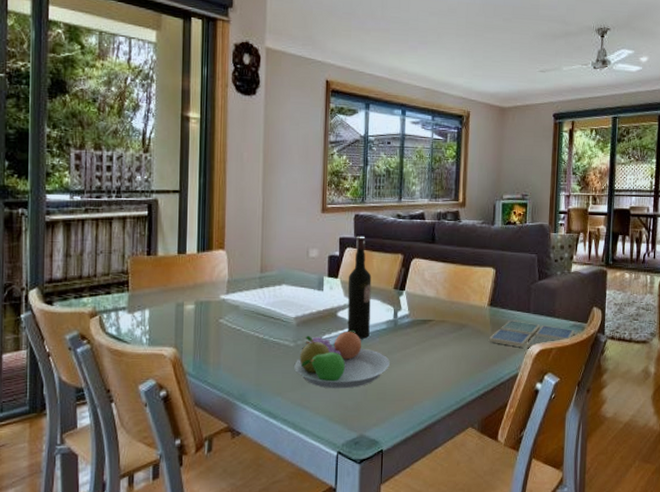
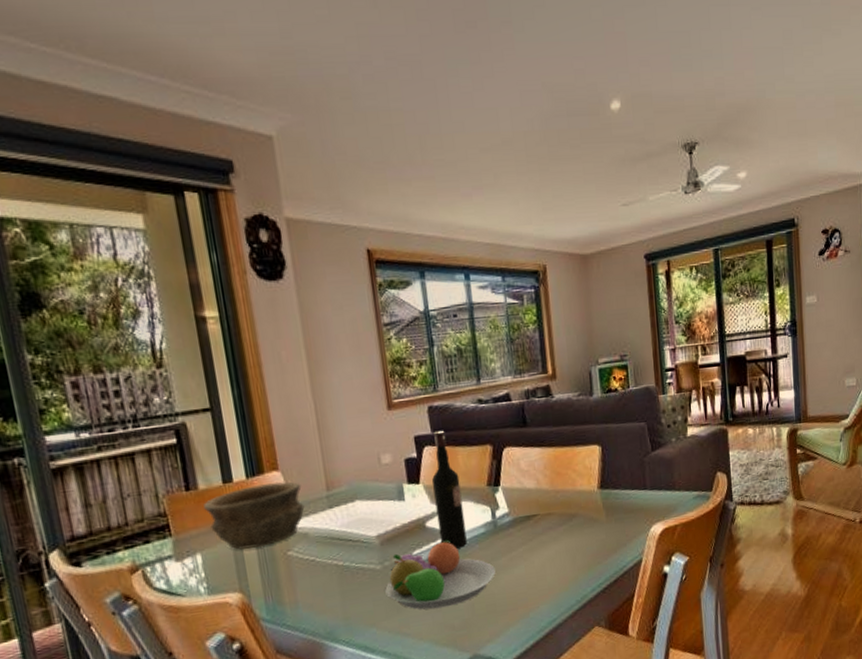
bowl: none [159,259,241,311] -> present [203,481,305,550]
drink coaster: present [489,321,574,349] -> none [604,500,699,530]

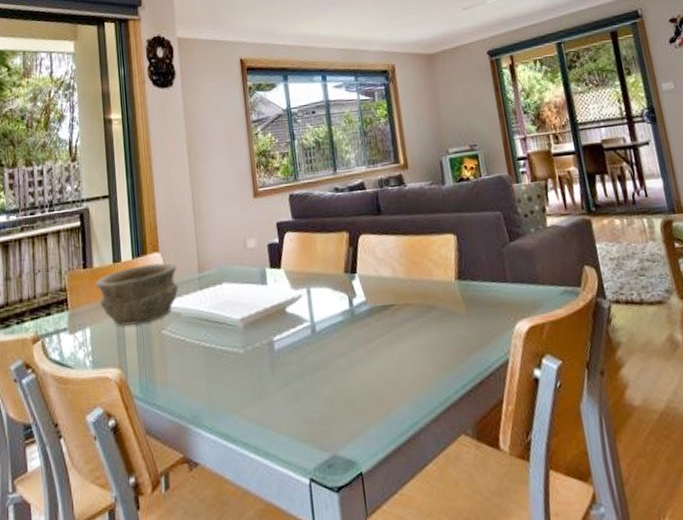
fruit bowl: present [385,540,496,610] -> none [247,327,354,400]
wine bottle: present [431,430,467,549] -> none [291,217,326,336]

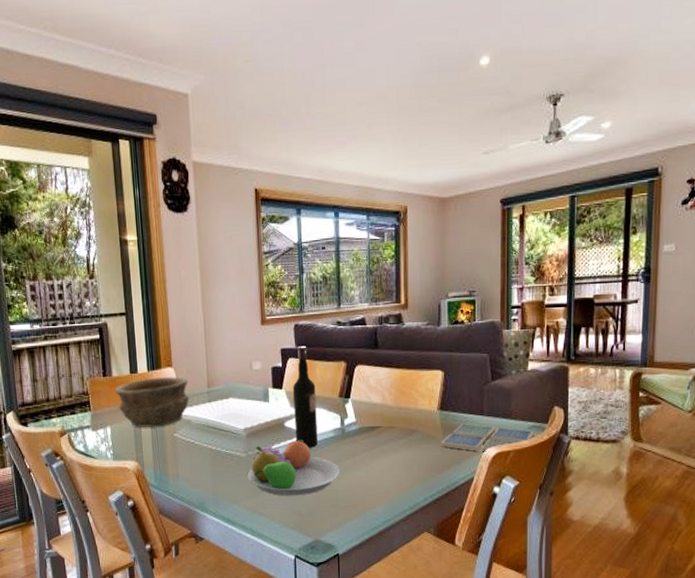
fruit bowl: none [247,327,354,400] -> present [247,440,340,496]
wine bottle: none [291,217,326,336] -> present [292,345,318,448]
drink coaster: none [464,294,568,327] -> present [441,424,534,452]

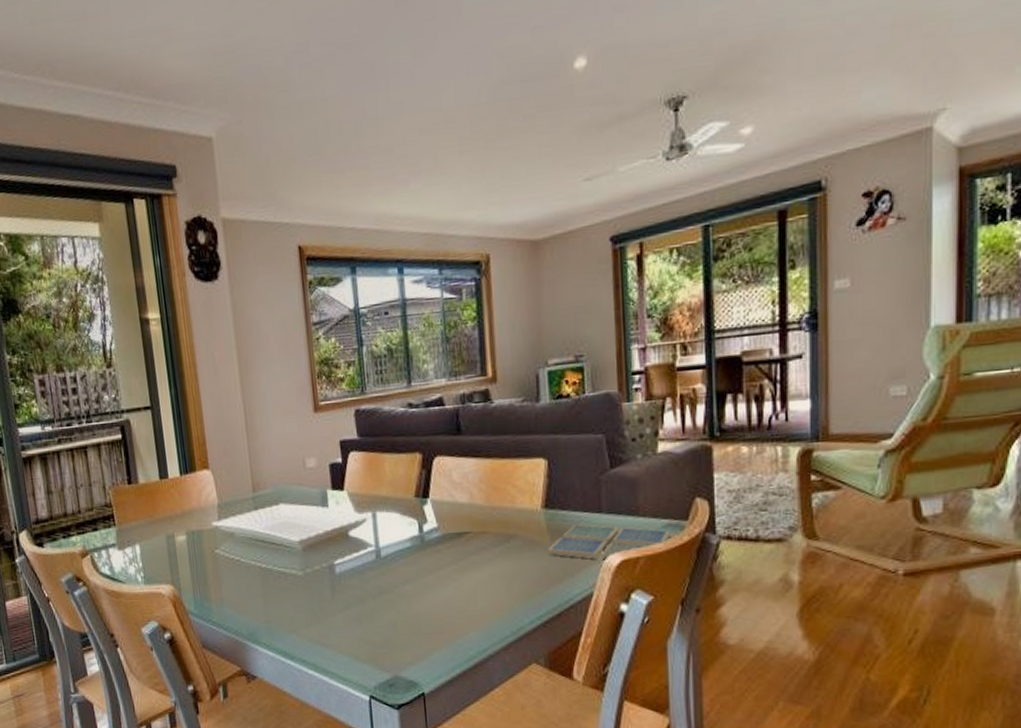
bowl: present [115,376,190,427] -> none [143,480,232,544]
fruit bowl: present [247,440,340,496] -> none [306,552,421,623]
wine bottle: present [292,345,318,448] -> none [356,435,391,562]

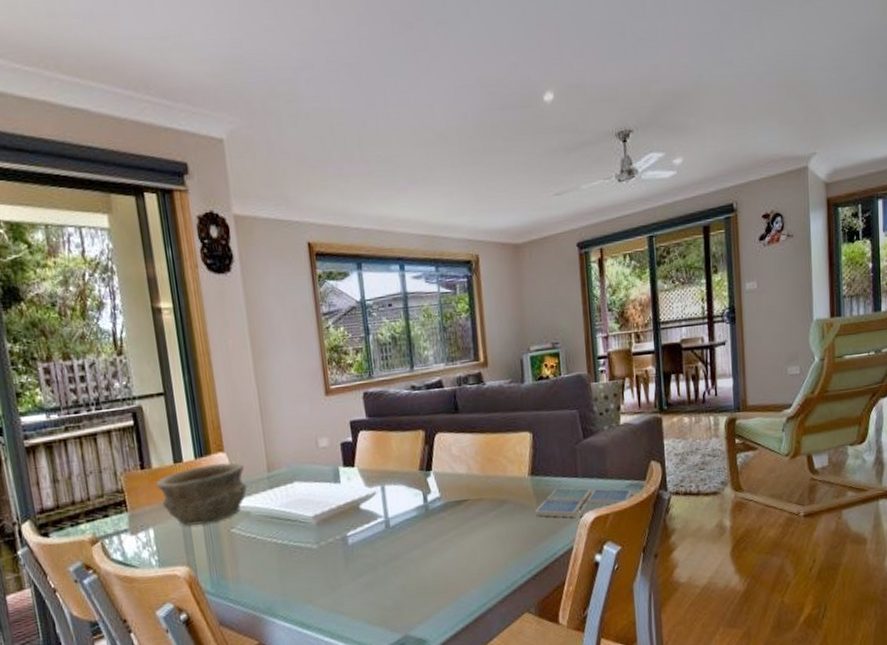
bowl: none [143,480,232,544] -> present [156,462,247,526]

